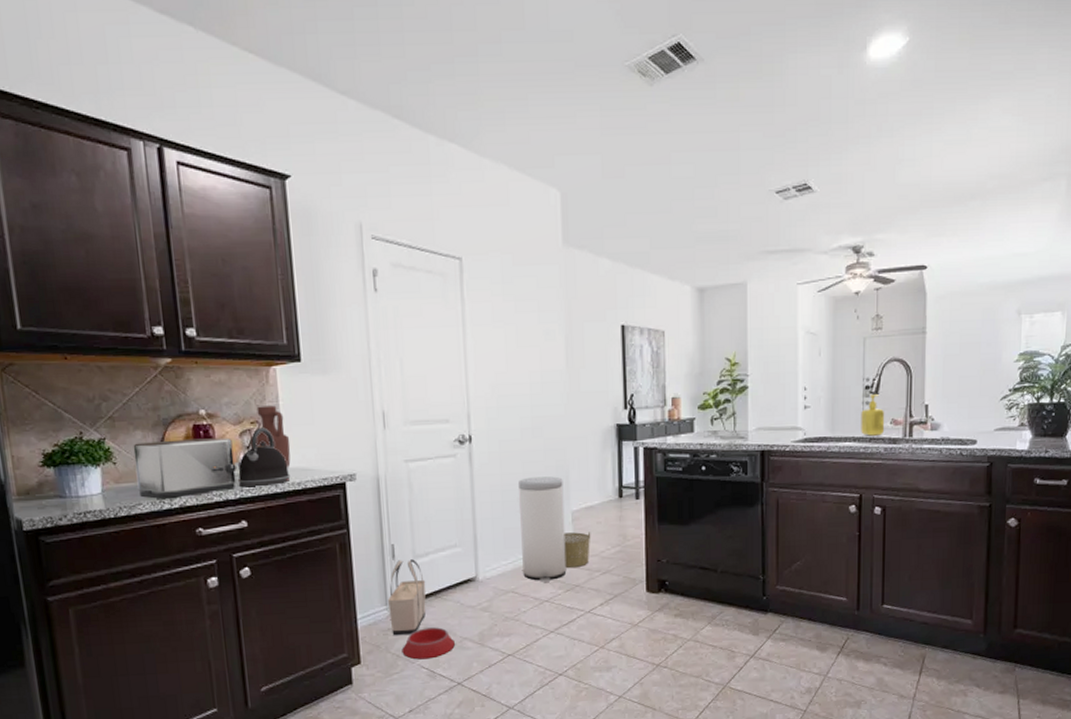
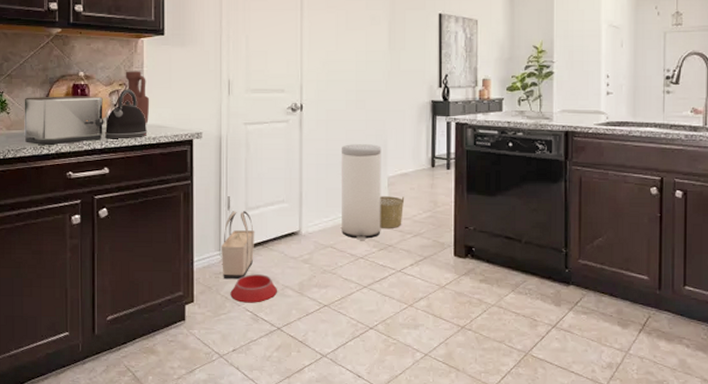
soap dispenser: present [861,394,885,436] -> none [662,85,686,123]

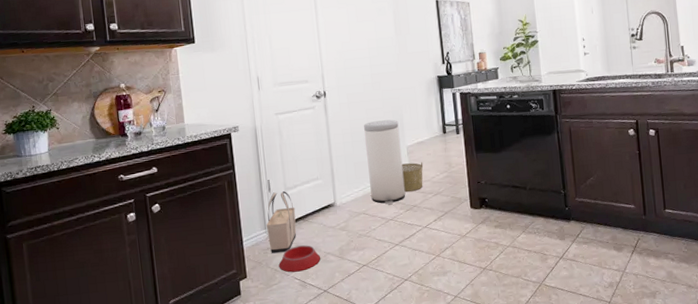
toaster: present [24,96,104,146] -> none [71,104,148,154]
kettle: present [104,89,148,140] -> none [149,94,189,142]
ceramic jug: present [117,71,150,124] -> none [158,77,189,124]

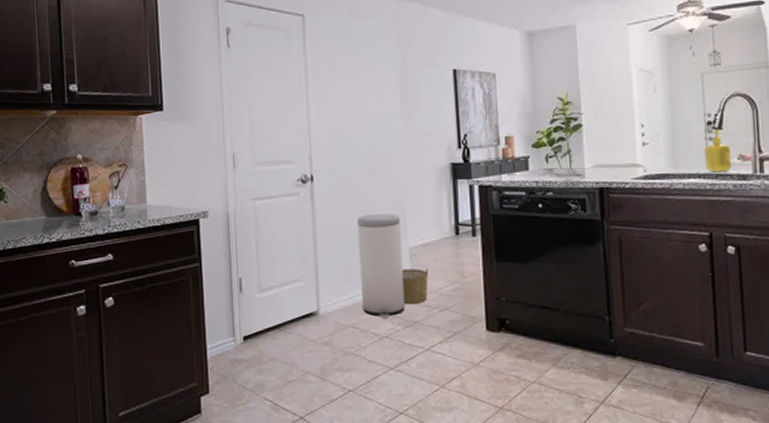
shopping bag: present [266,191,297,254] -> none [234,293,271,367]
pet bowl: present [279,245,320,273] -> none [247,360,297,392]
soap dispenser: none [630,40,651,74] -> present [704,130,732,172]

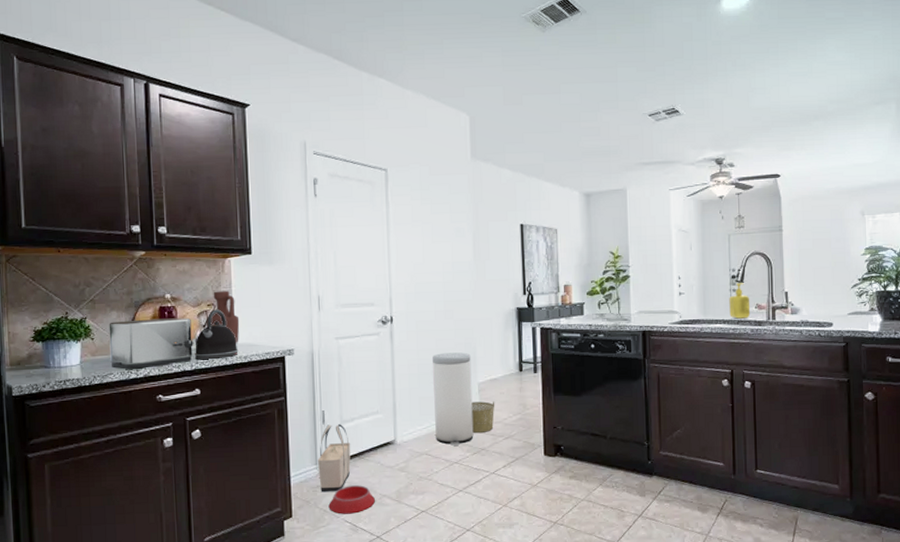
toaster: none [21,179,106,234] -> present [109,317,193,370]
kettle: none [106,169,151,224] -> present [194,309,239,360]
ceramic jug: none [117,150,152,205] -> present [206,291,240,343]
shopping bag: none [234,293,271,367] -> present [317,424,351,493]
pet bowl: none [247,360,297,392] -> present [328,485,375,514]

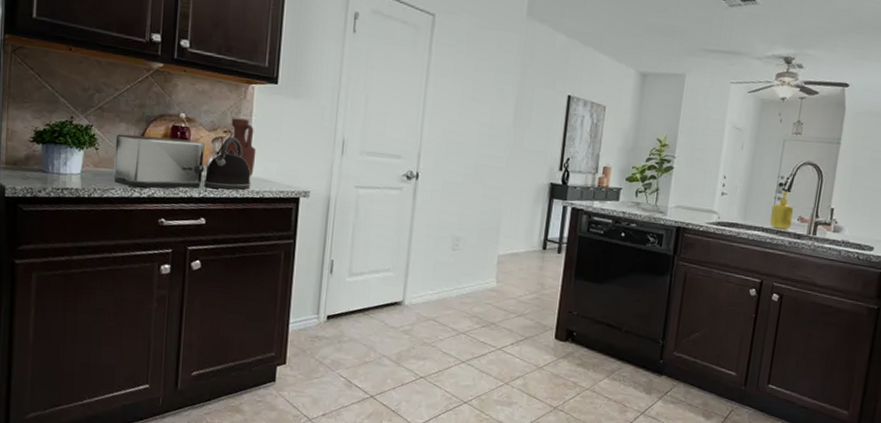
shopping bag: present [317,424,351,493] -> none [319,275,357,344]
pet bowl: present [328,485,375,514] -> none [325,340,374,370]
pedal bin: present [431,352,474,446] -> none [446,218,495,316]
basket: present [471,401,495,433] -> none [485,274,513,307]

